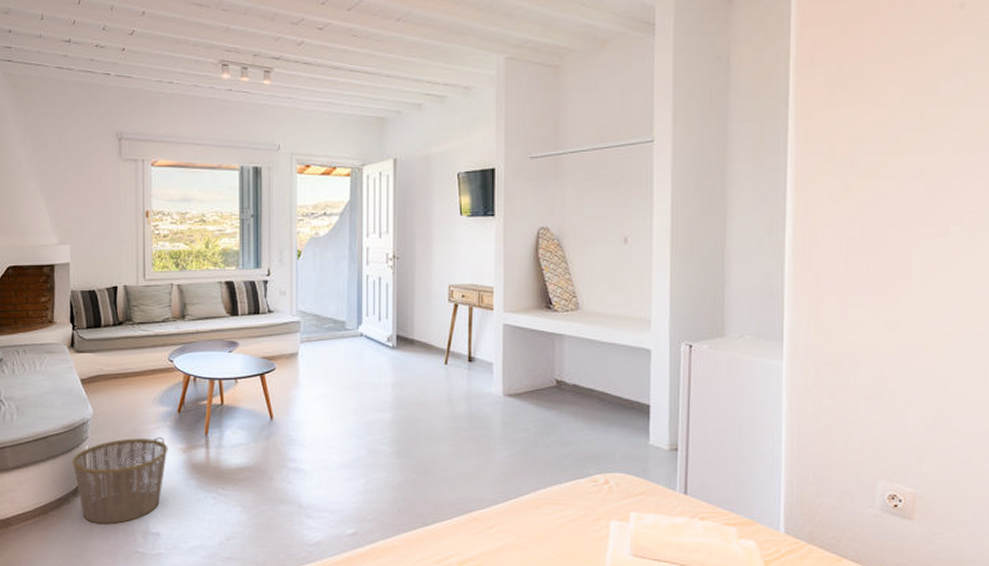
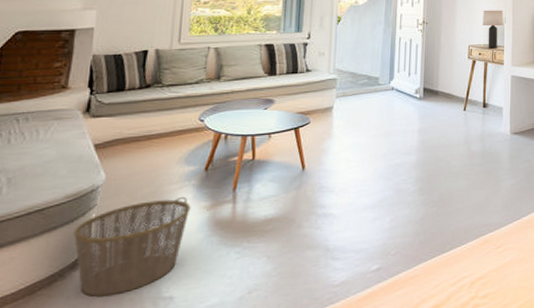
table lamp: none [466,241,492,290] -> present [483,10,504,49]

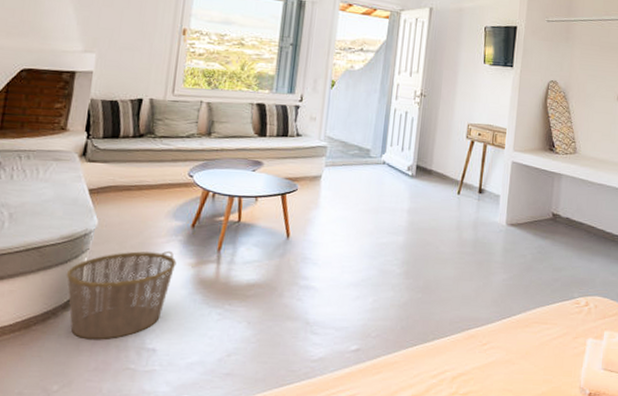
table lamp: present [483,10,504,49] -> none [485,86,509,130]

